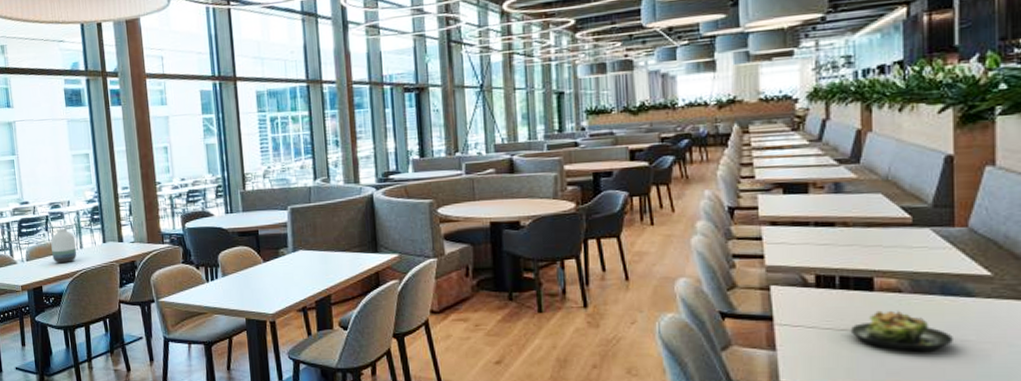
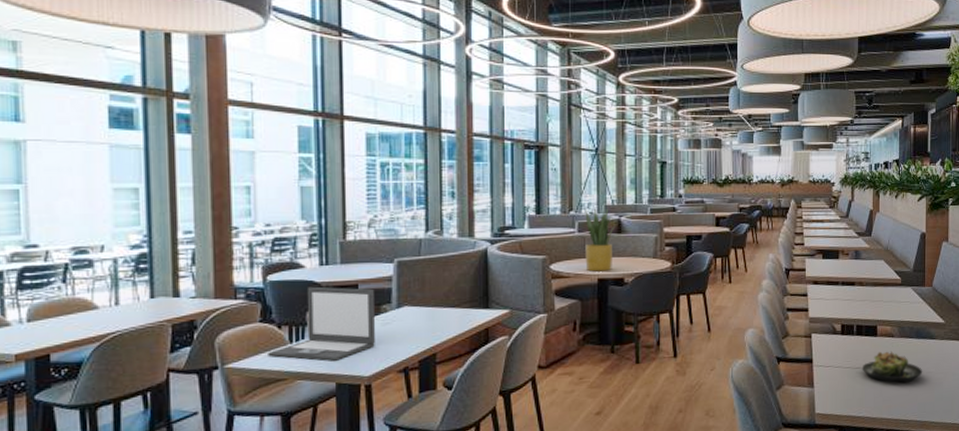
vase: present [51,229,77,264] -> none [70,281,110,325]
laptop: none [190,232,276,299] -> present [268,286,375,361]
planter: none [472,146,508,215] -> present [585,207,616,272]

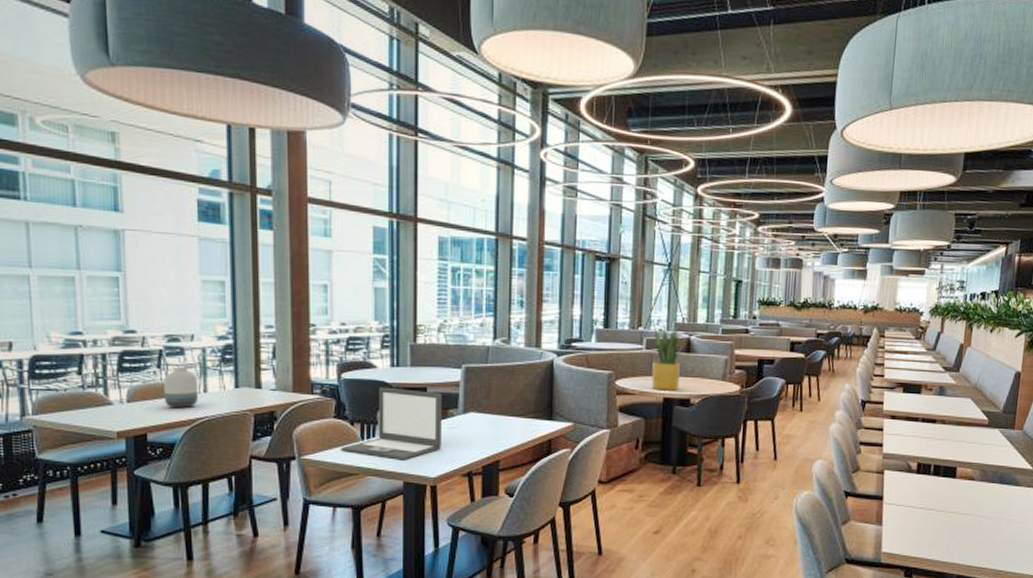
vase: none [70,281,110,325] -> present [164,367,199,409]
salad: present [862,351,923,384] -> none [936,494,1003,530]

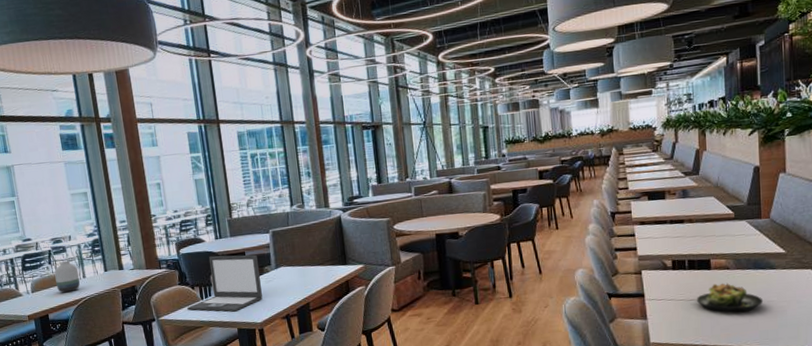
planter: present [651,324,685,391] -> none [419,172,447,229]
salad: none [936,494,1003,530] -> present [696,282,764,313]

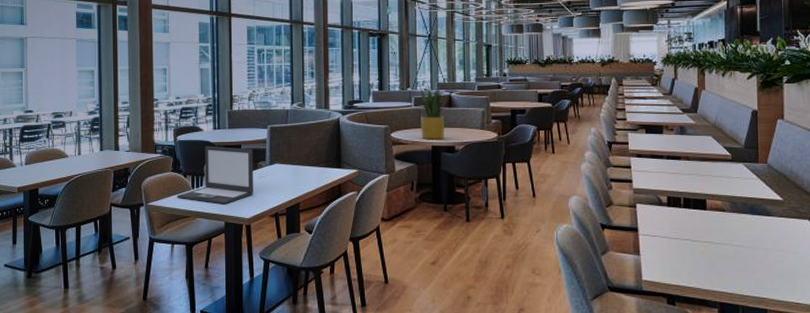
vase: present [54,261,80,293] -> none [51,137,75,168]
planter: none [419,172,447,229] -> present [420,84,447,140]
salad: present [696,282,764,313] -> none [690,225,760,258]

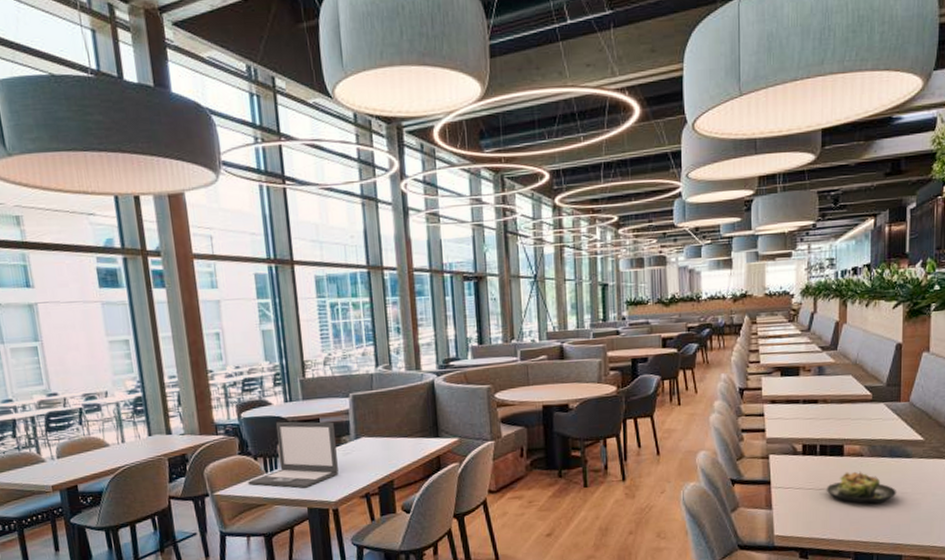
planter: present [420,84,447,140] -> none [526,334,558,399]
salad: none [690,225,760,258] -> present [826,471,897,505]

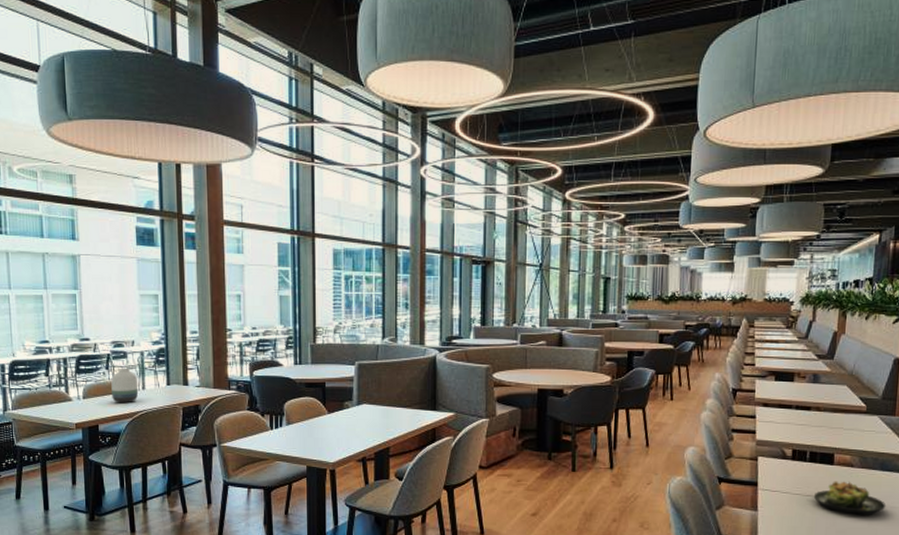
vase: none [86,422,118,460] -> present [111,369,139,403]
laptop: present [248,421,339,488] -> none [254,382,338,447]

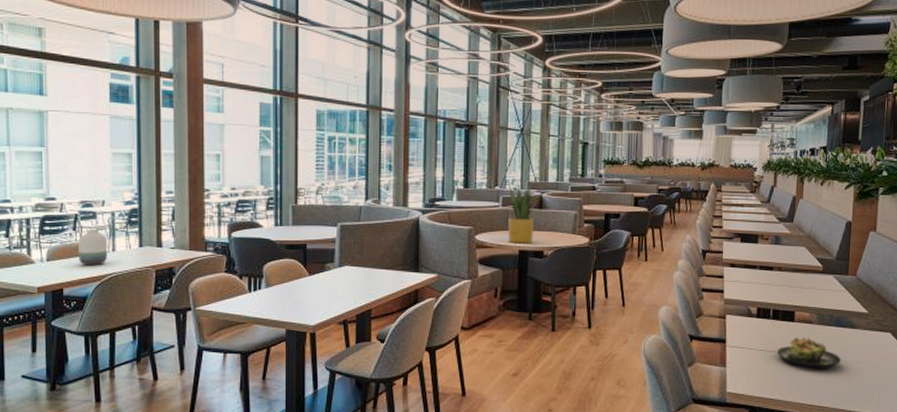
planter: none [526,320,557,382] -> present [508,183,538,244]

